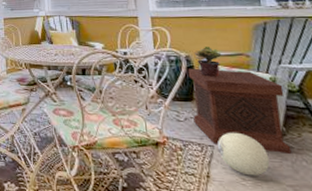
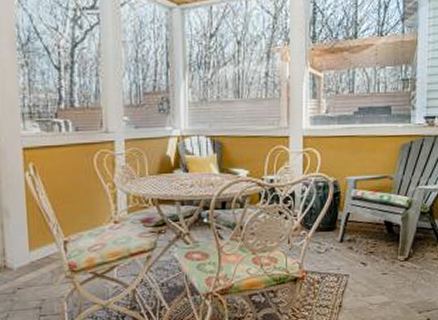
side table: present [187,68,292,154] -> none [334,194,417,275]
potted plant: present [193,46,222,77] -> none [342,169,368,203]
ball: present [217,132,270,176] -> none [352,258,395,300]

